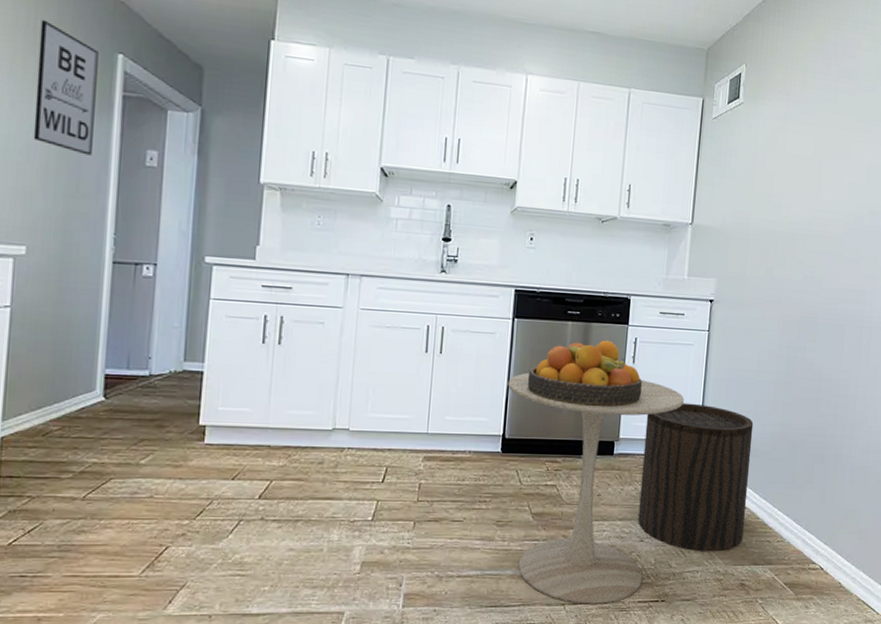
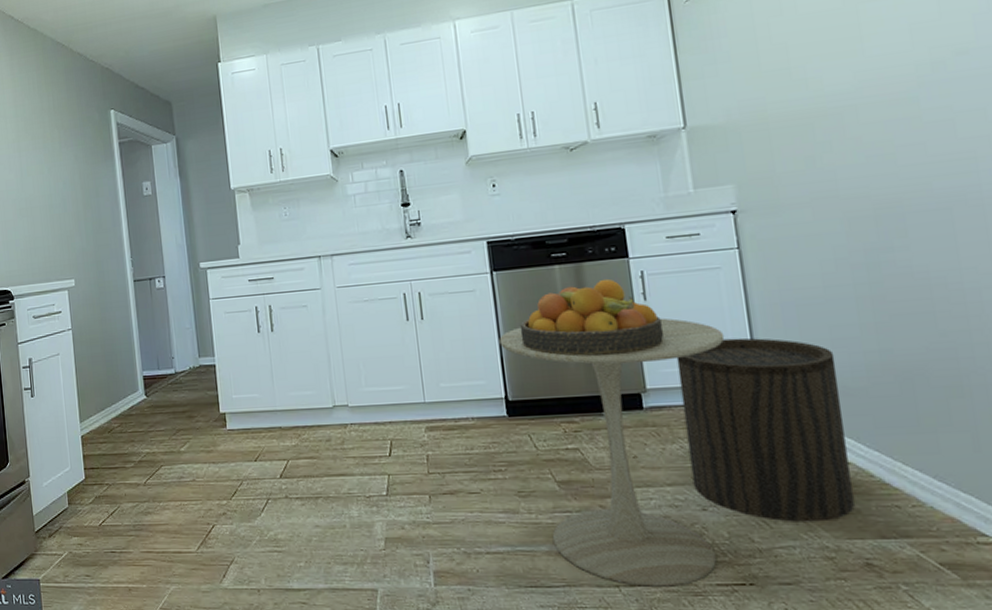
wall art: present [33,19,99,156] -> none [57,99,105,198]

